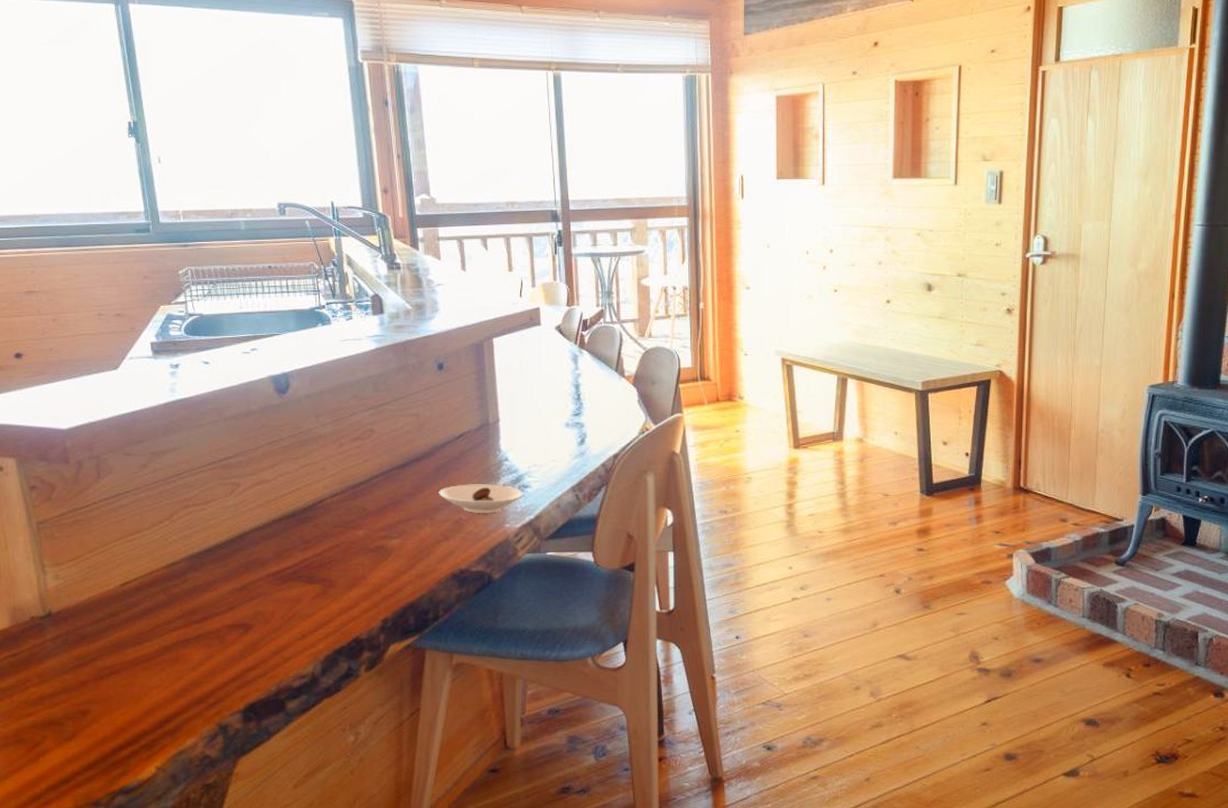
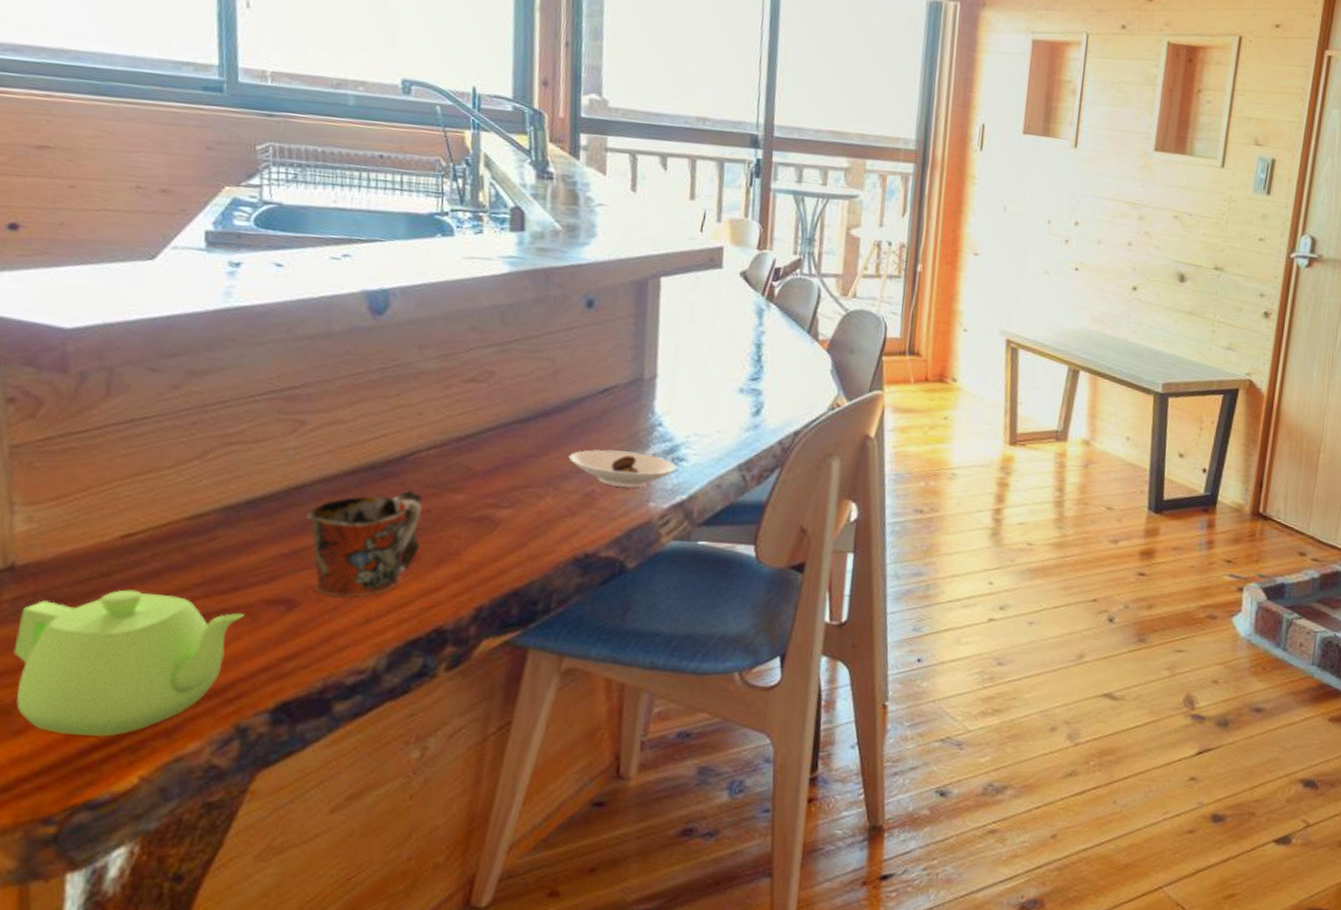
teapot: none [58,625,214,738] -> present [13,589,244,737]
mug: none [250,530,335,619] -> present [307,489,423,598]

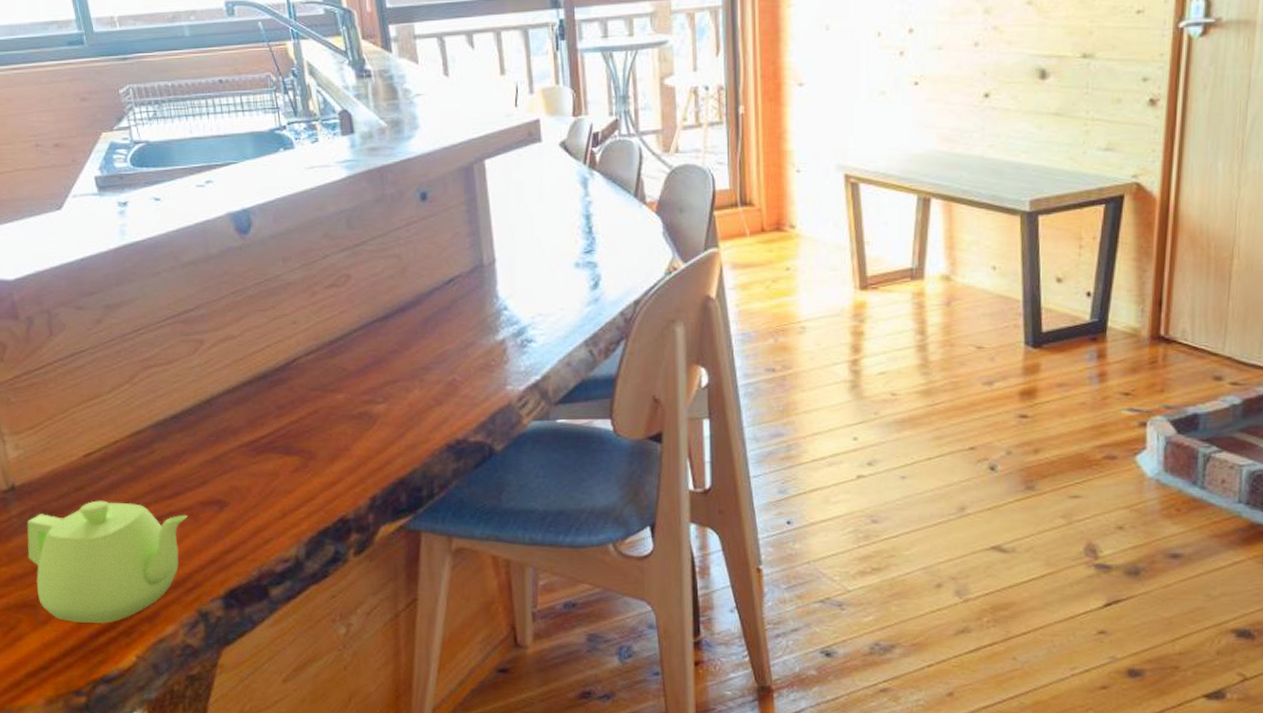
mug: present [307,489,423,598] -> none [220,394,315,496]
saucer: present [569,449,678,488] -> none [428,338,528,374]

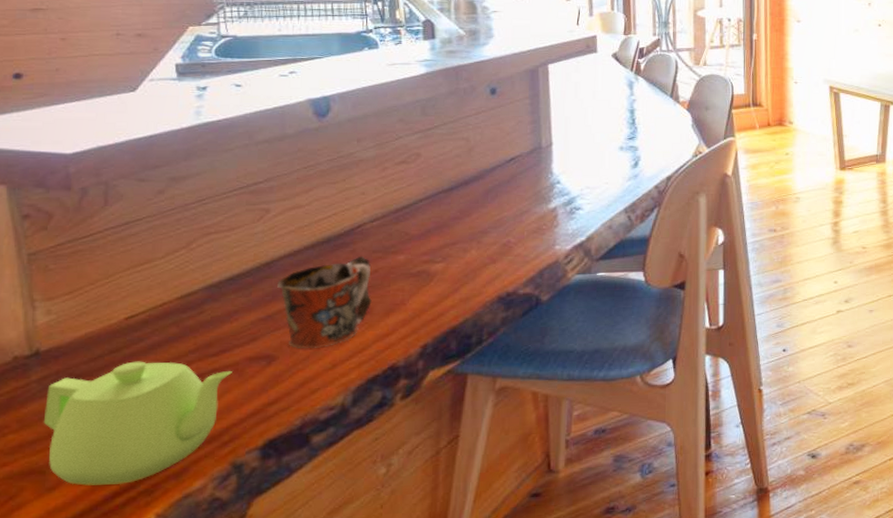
mug: none [220,394,315,496] -> present [277,255,372,349]

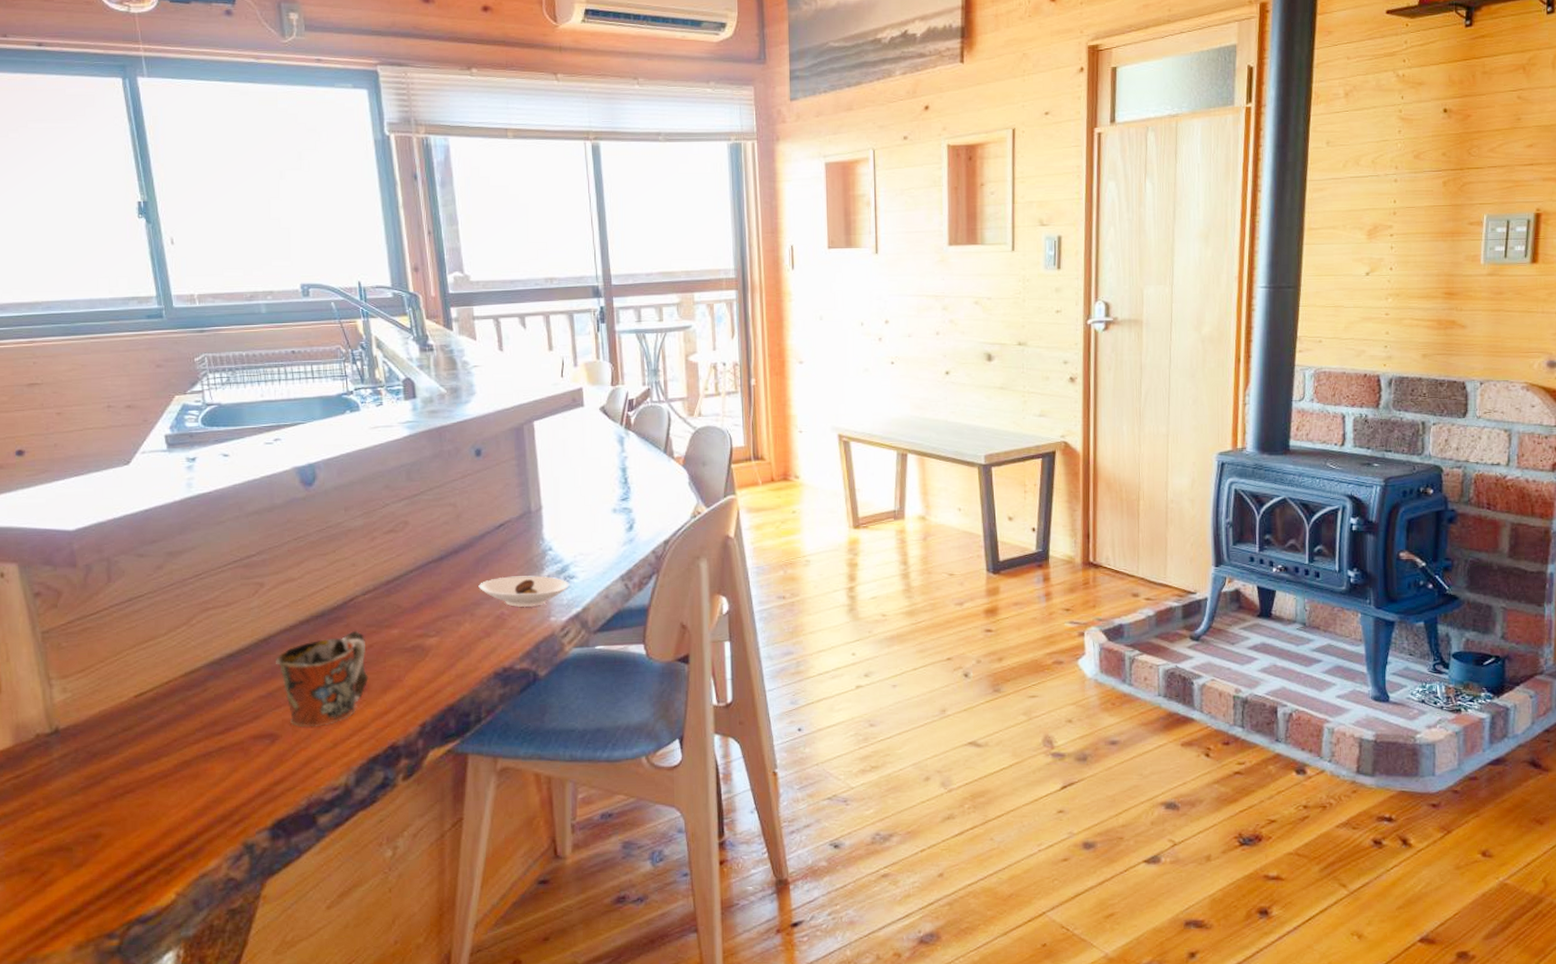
teapot: present [43,361,232,486] -> none [67,739,238,863]
saucer: none [487,207,576,237] -> present [478,576,570,608]

